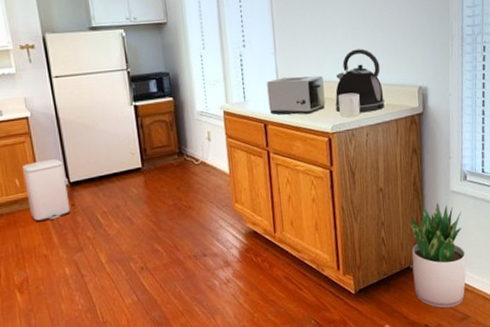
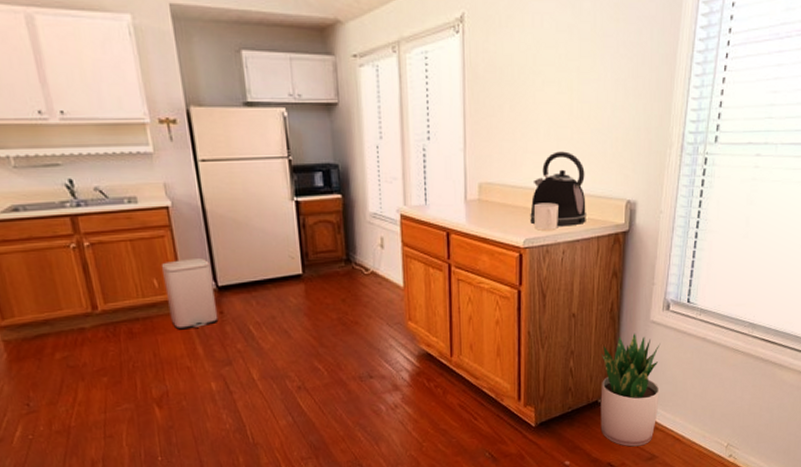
toaster: present [267,75,326,115] -> none [453,179,519,225]

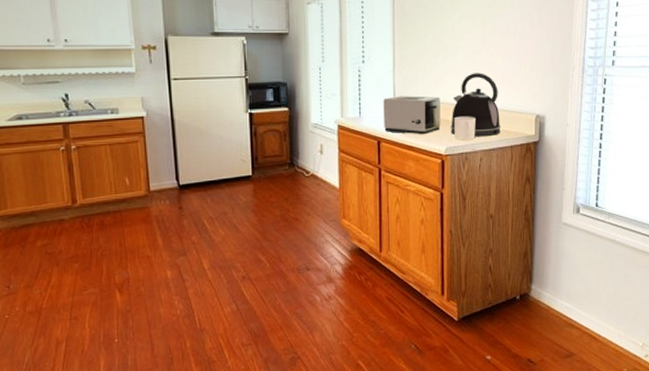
pedal bin: present [161,259,219,330] -> none [133,161,178,223]
toaster: none [453,179,519,225] -> present [383,96,441,135]
planter: present [600,333,661,447] -> none [517,234,574,344]

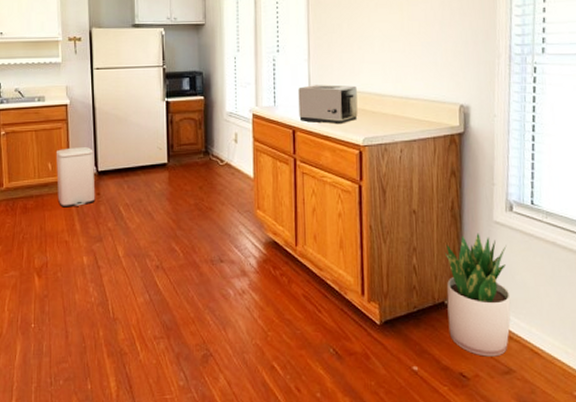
pedal bin: none [133,161,178,223] -> present [55,147,96,208]
kettle: present [450,73,502,137] -> none [367,61,423,128]
mug: present [453,116,477,141] -> none [371,105,396,132]
planter: none [517,234,574,344] -> present [444,233,511,357]

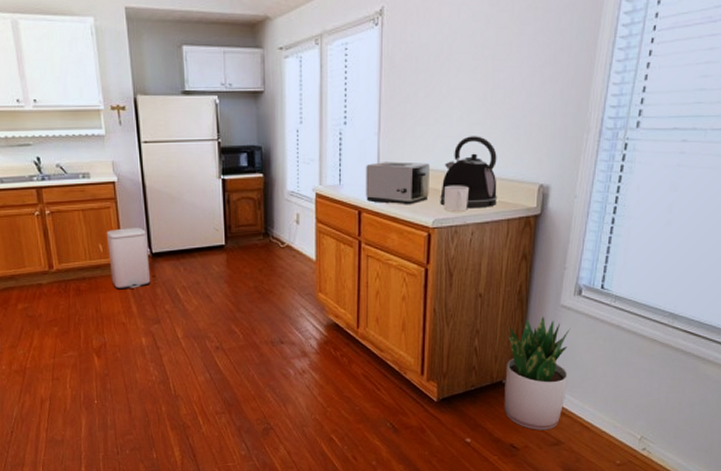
kettle: none [367,61,423,128] -> present [439,136,498,209]
mug: none [371,105,396,132] -> present [443,185,470,213]

